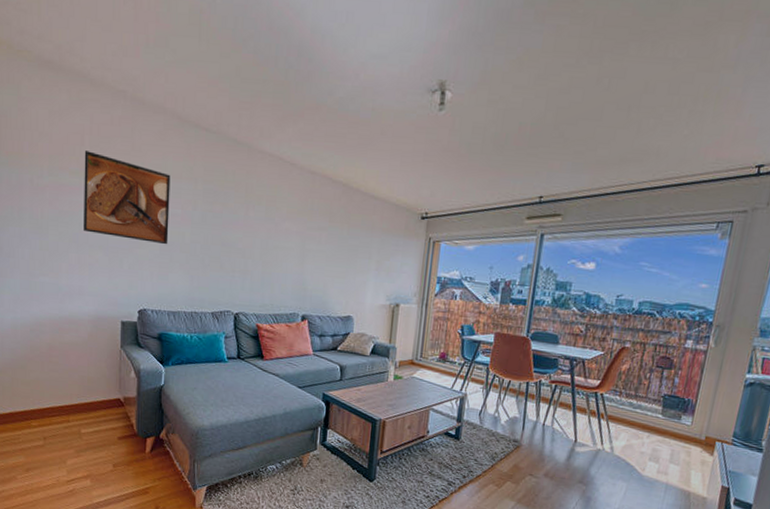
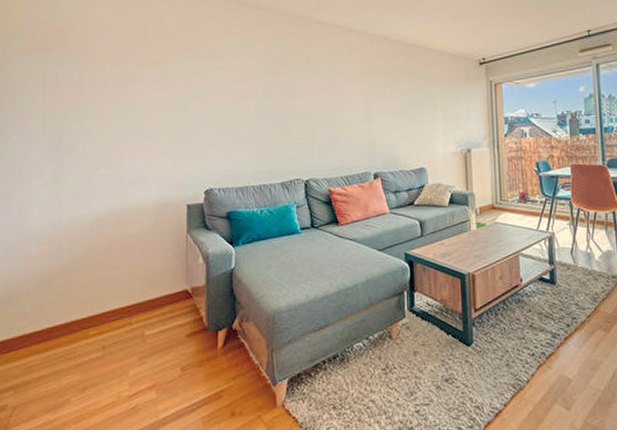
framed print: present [84,151,171,245] -> none [147,41,233,121]

